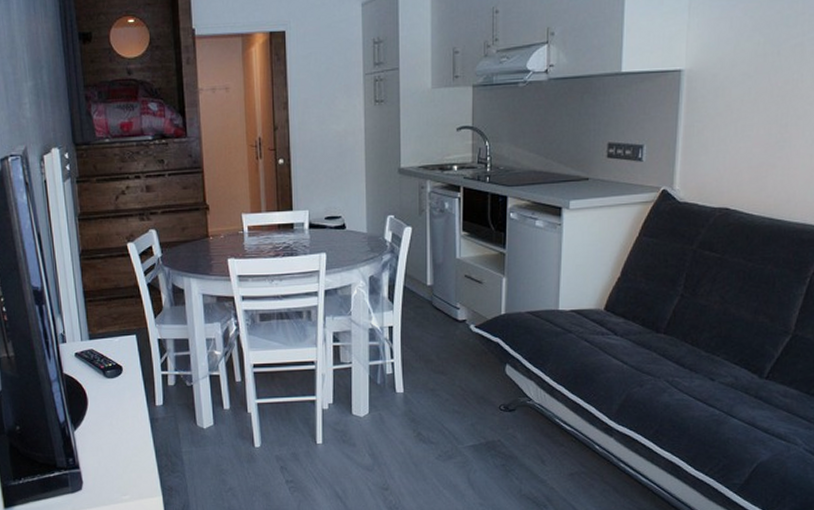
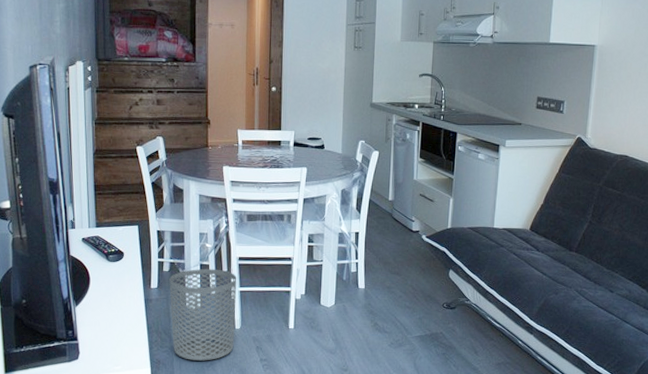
waste bin: none [176,379,255,486] -> present [169,268,237,361]

